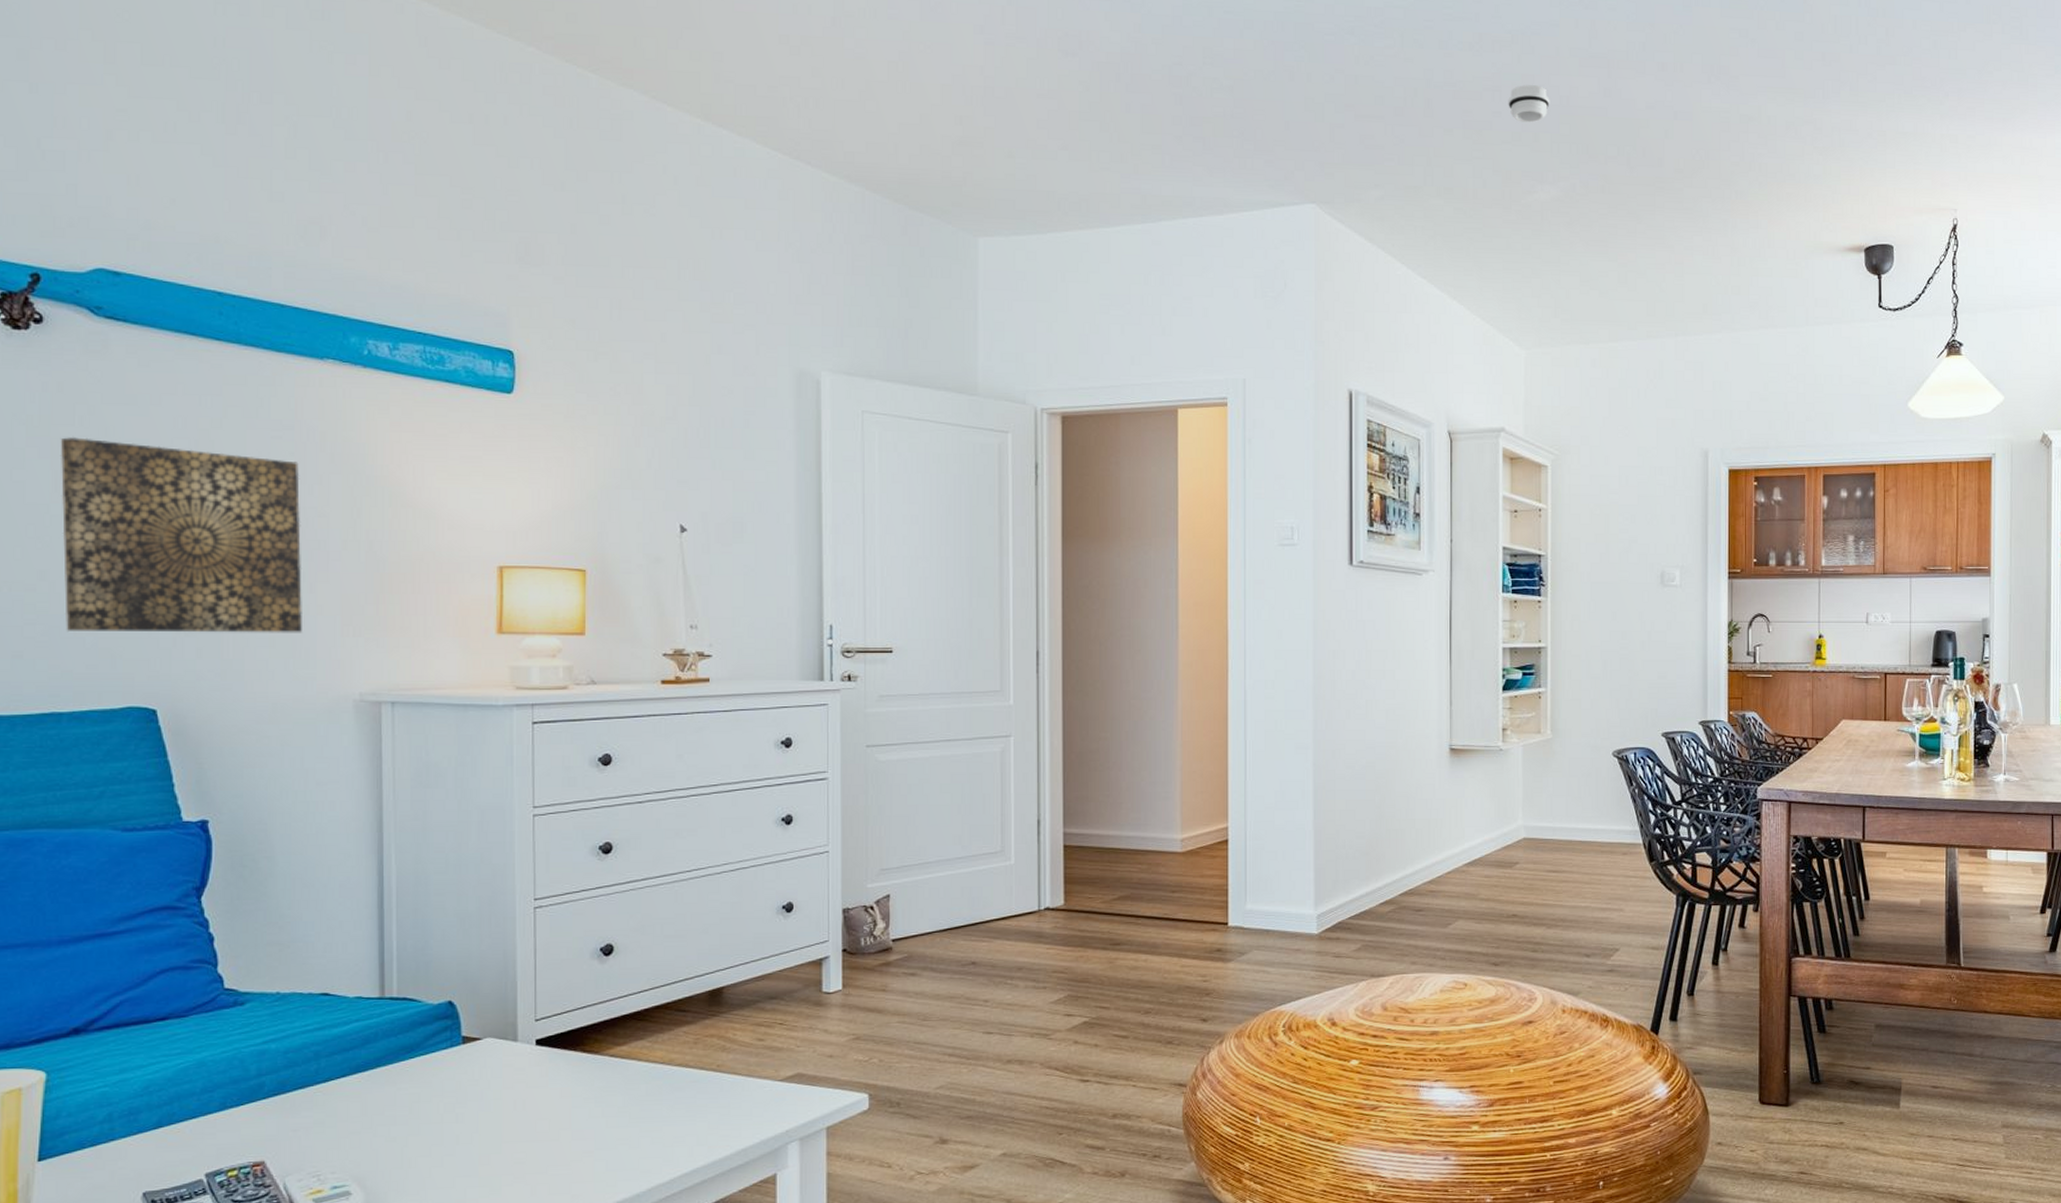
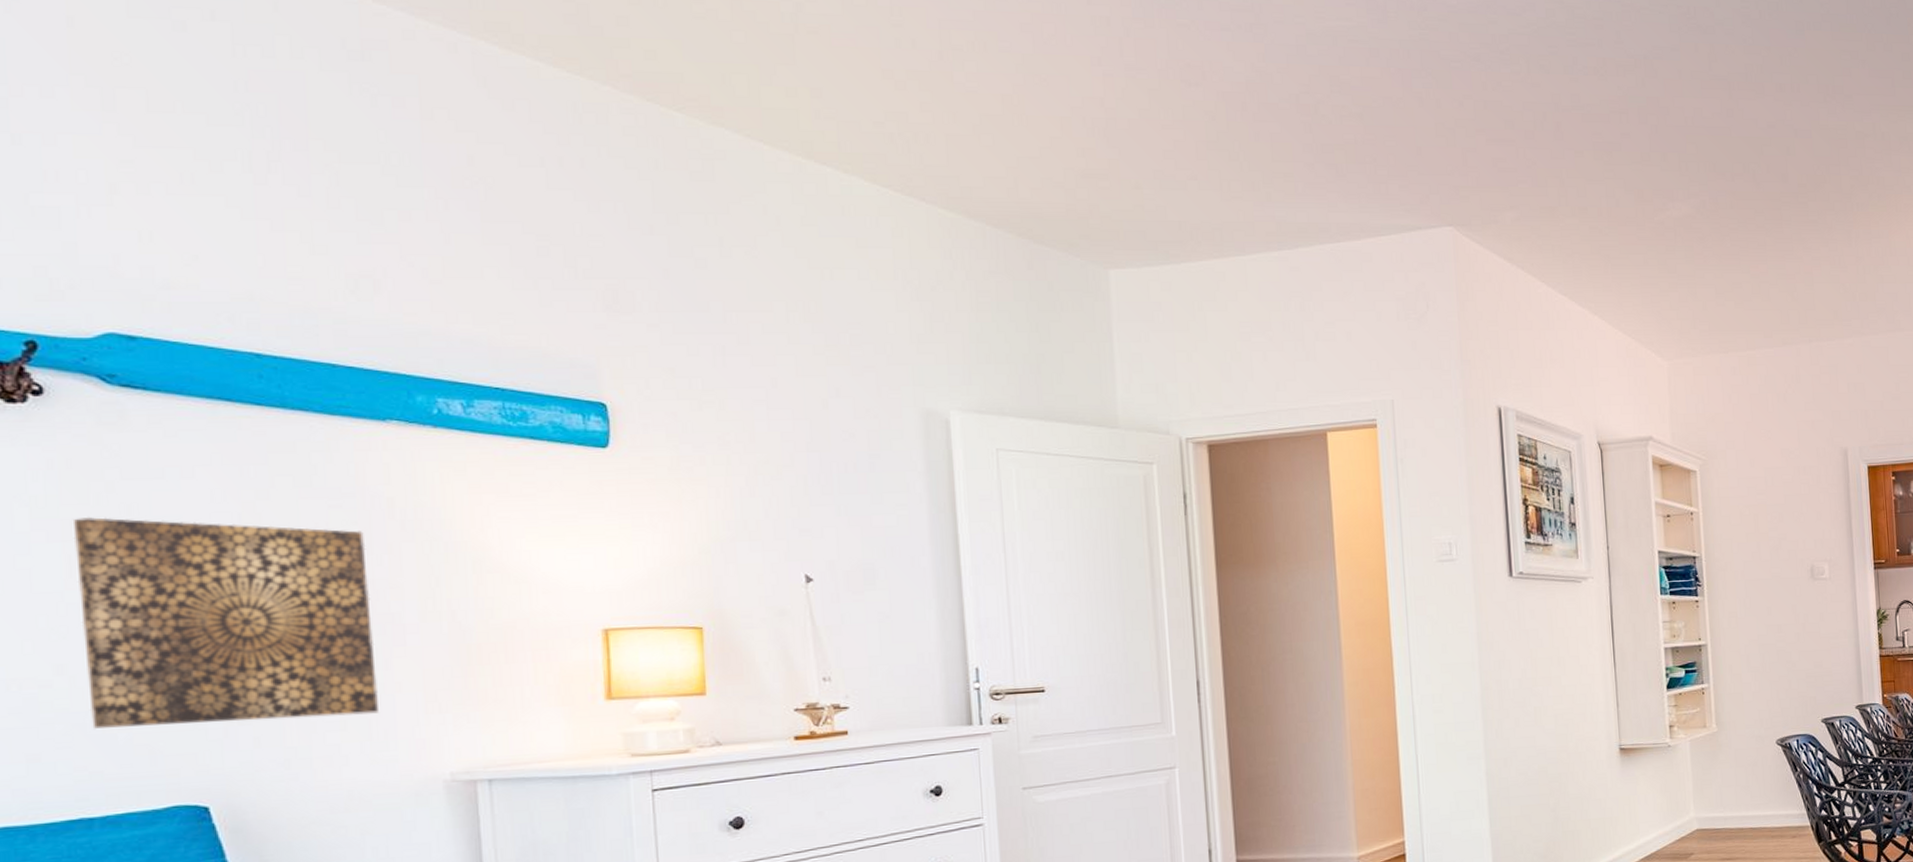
smoke detector: present [1508,85,1550,123] -> none [1635,107,1676,143]

